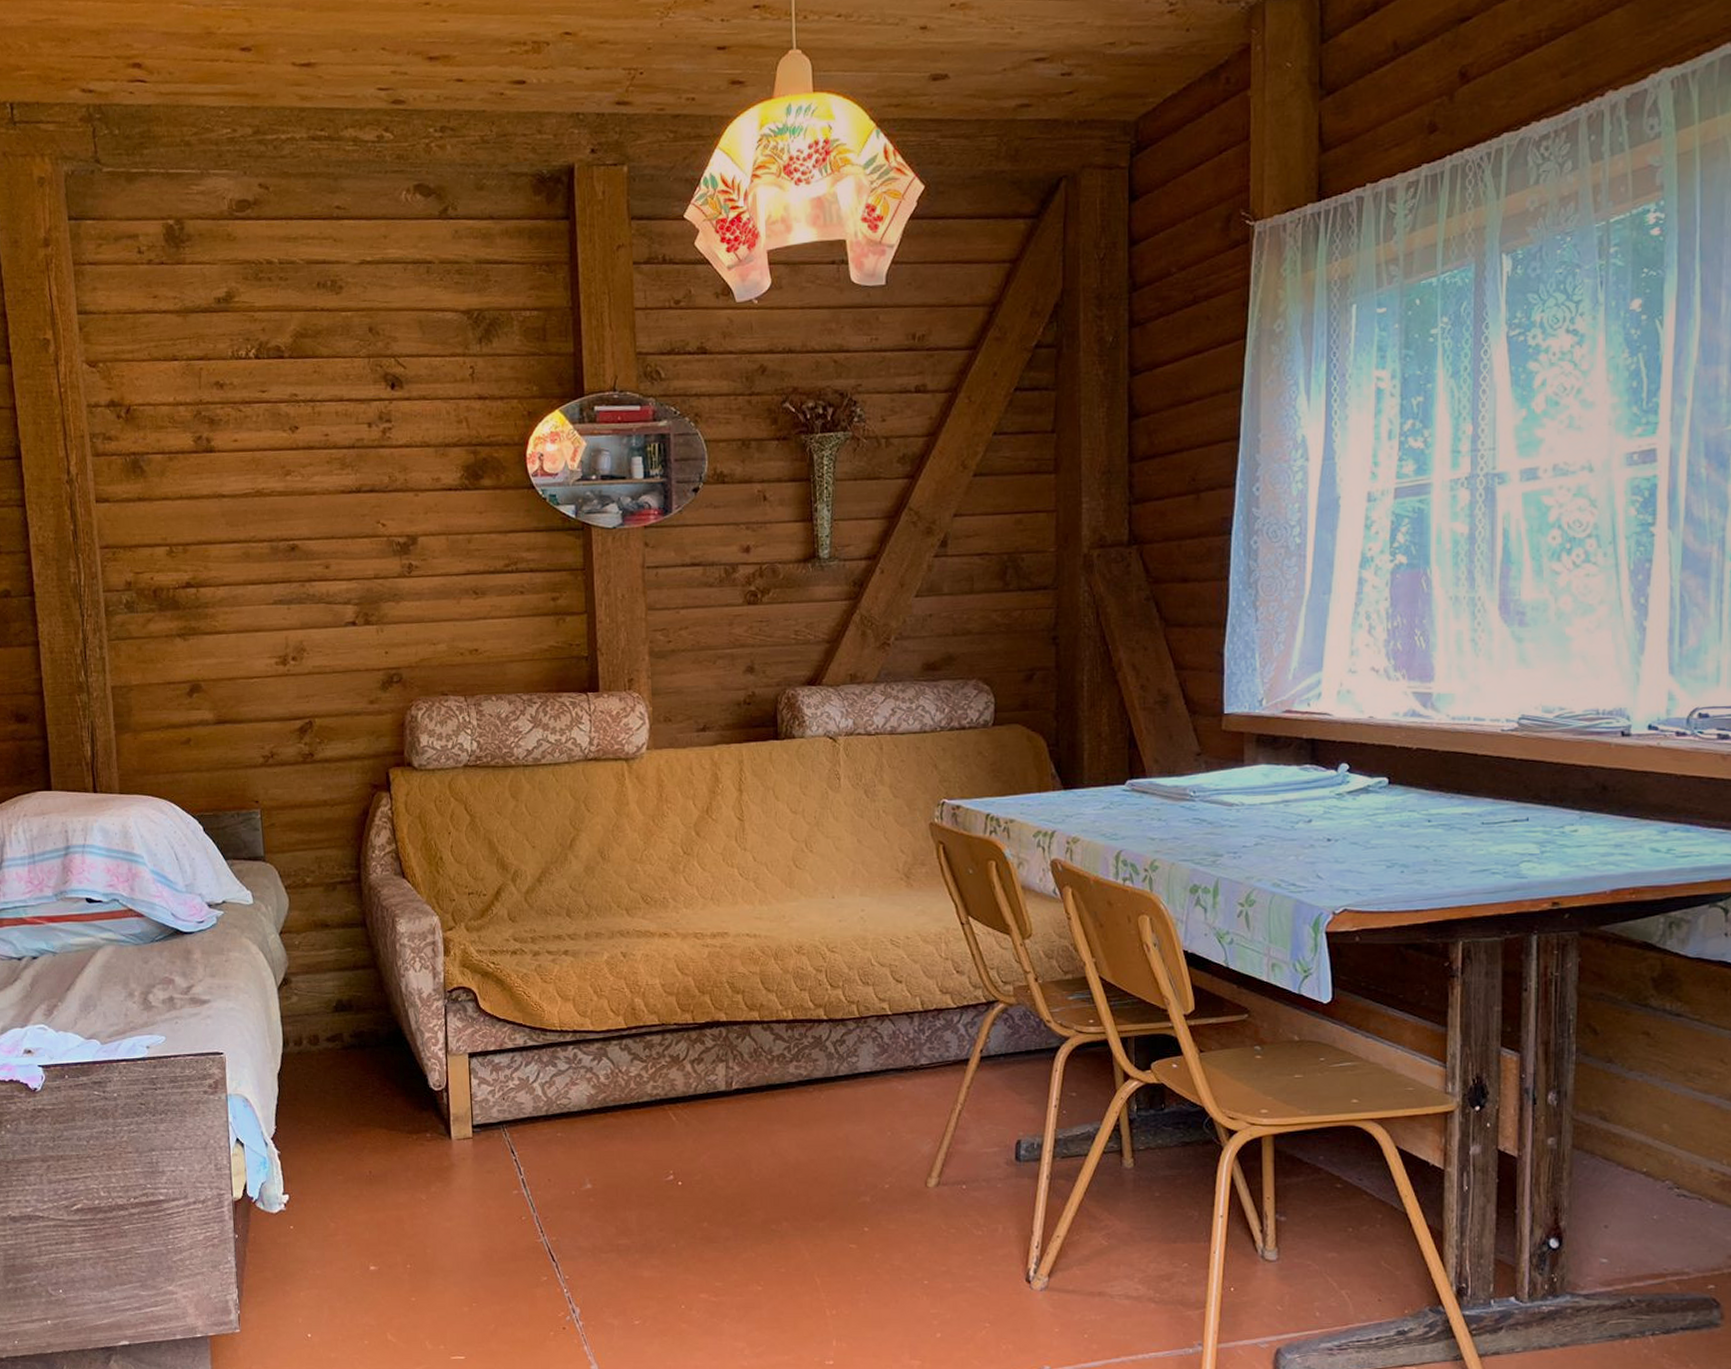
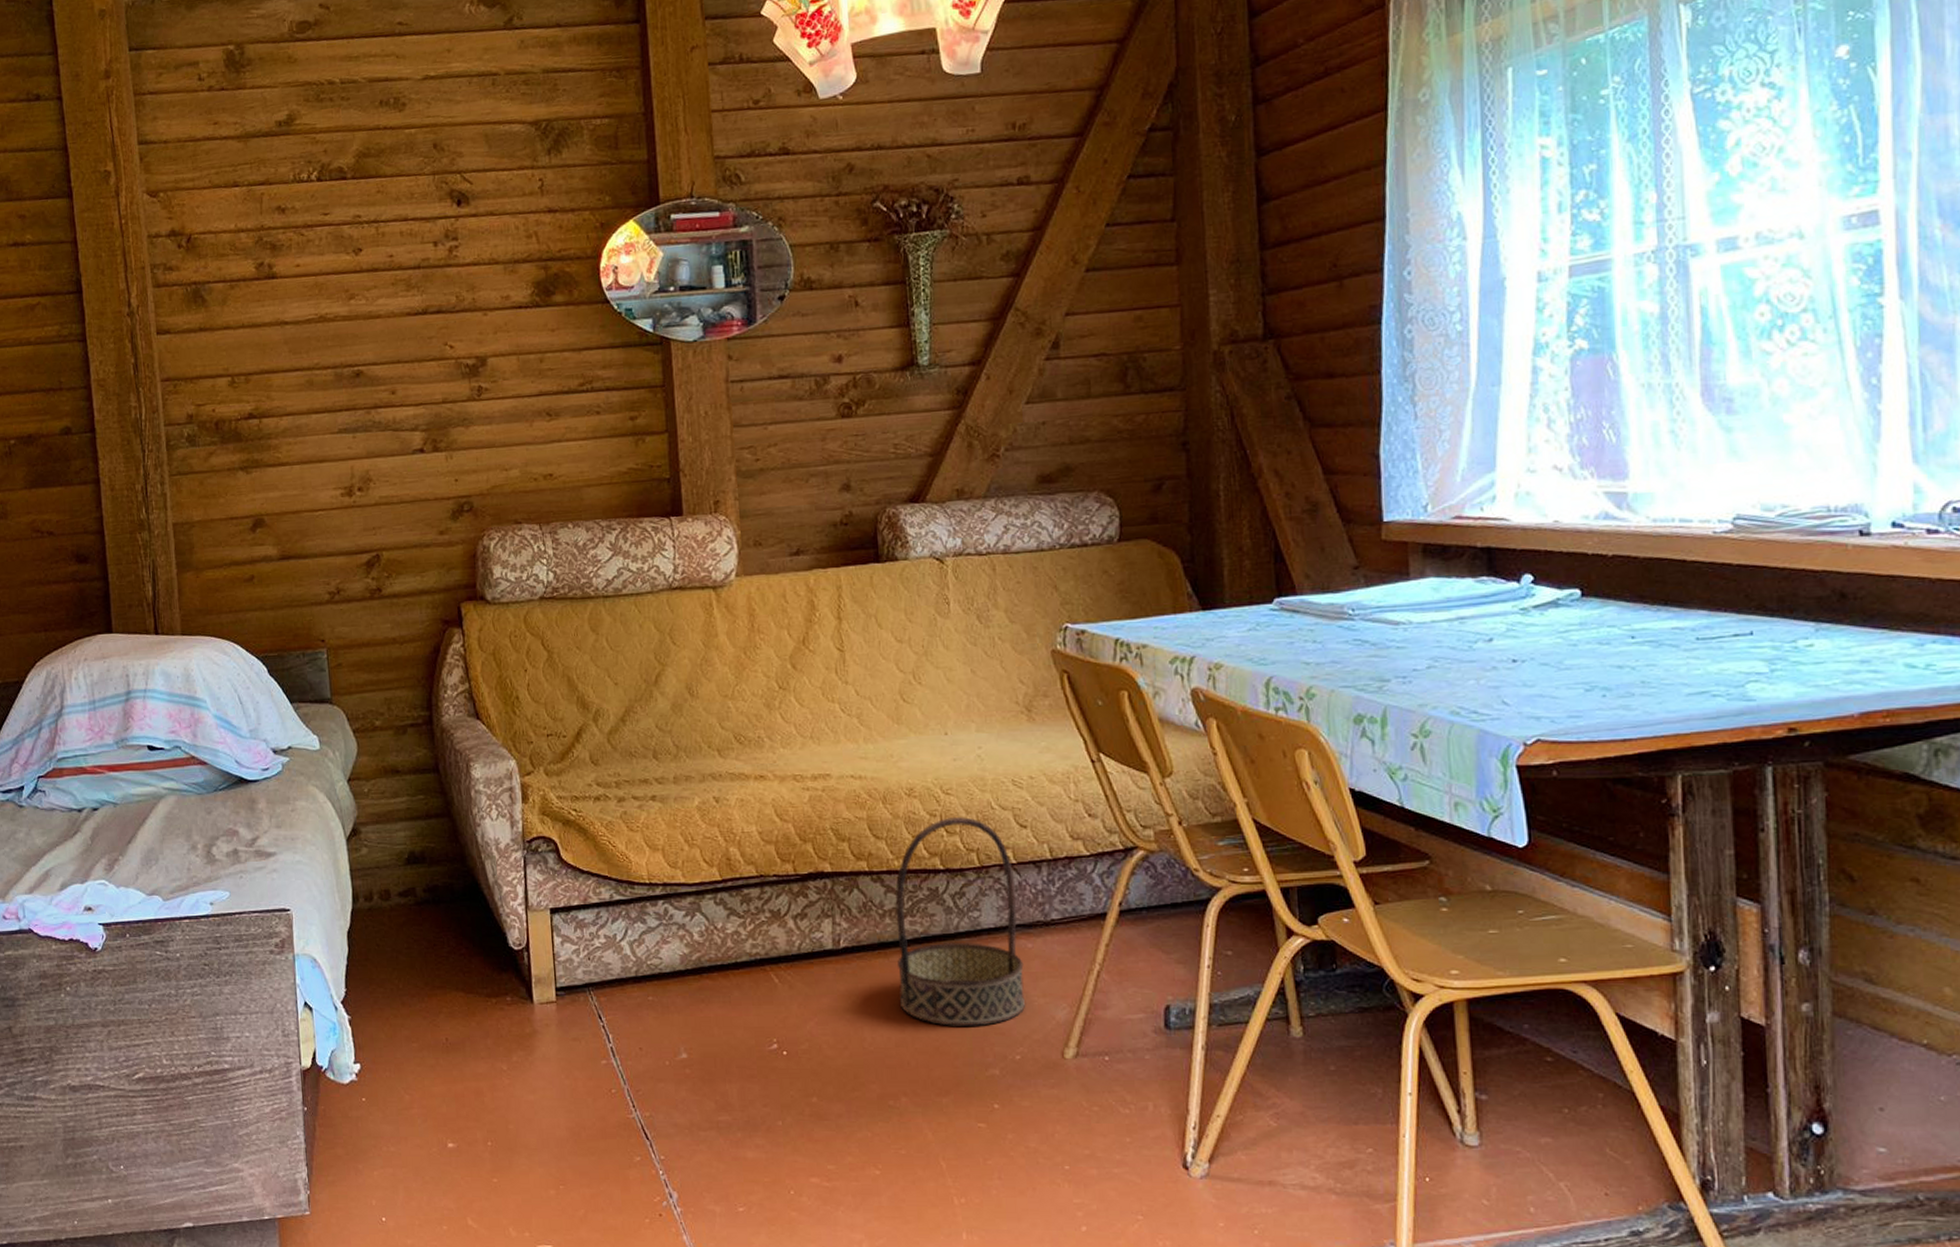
basket: none [782,972,896,1160] -> present [895,816,1026,1027]

